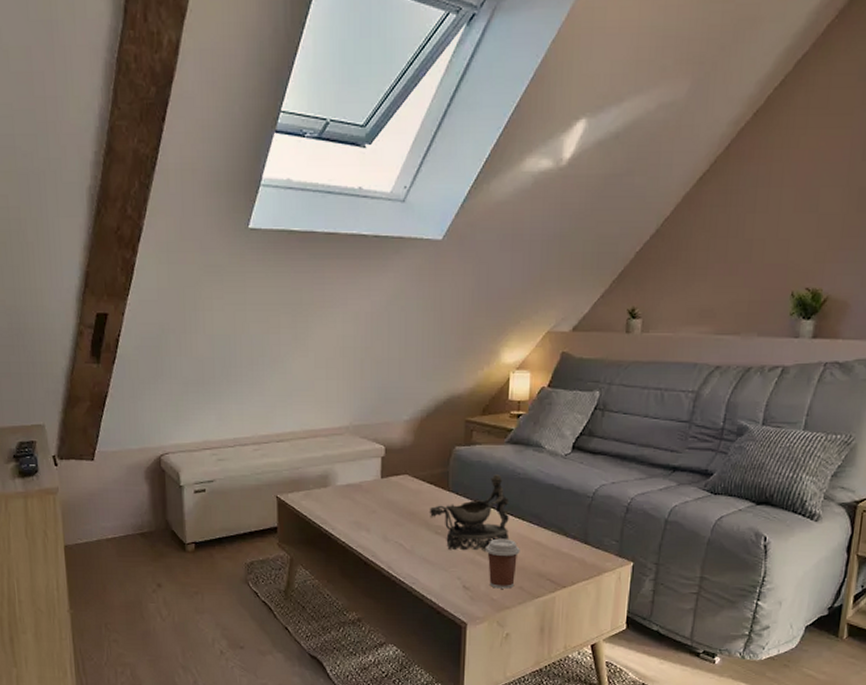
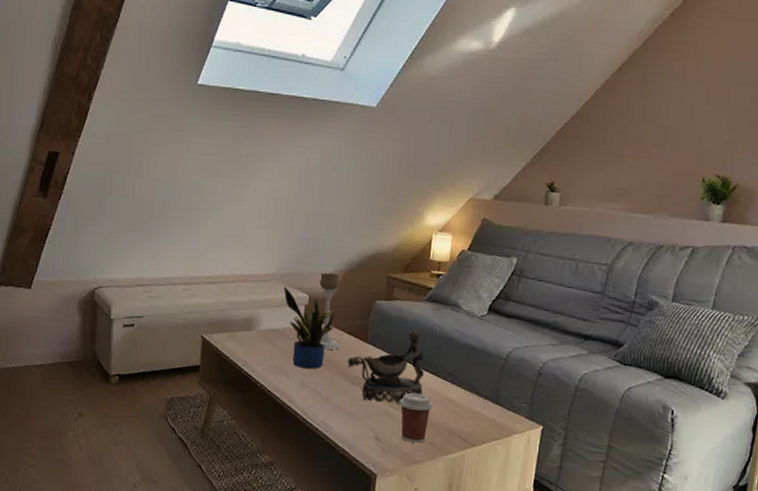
potted plant: none [358,438,413,522] -> present [283,286,335,369]
candle holder: none [395,422,421,502] -> present [319,273,340,350]

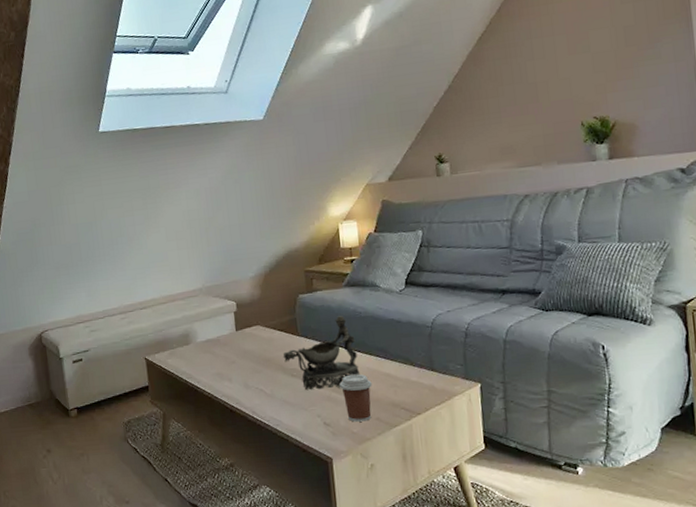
potted plant: present [283,286,335,369] -> none [211,298,264,371]
candle holder: present [319,273,340,350] -> none [242,278,274,350]

